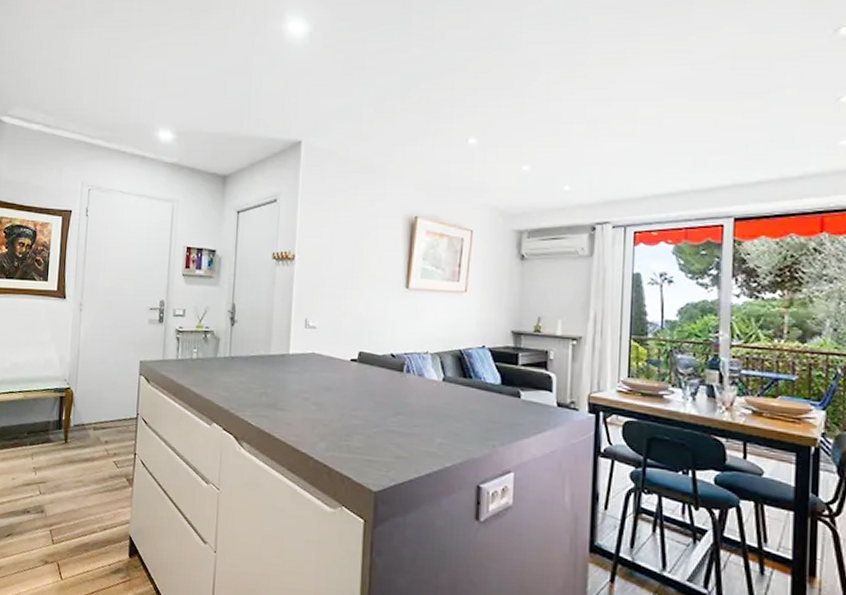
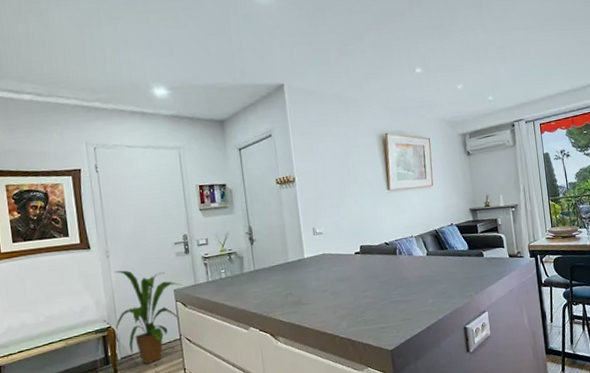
house plant: none [74,328,150,439] -> present [115,270,183,365]

